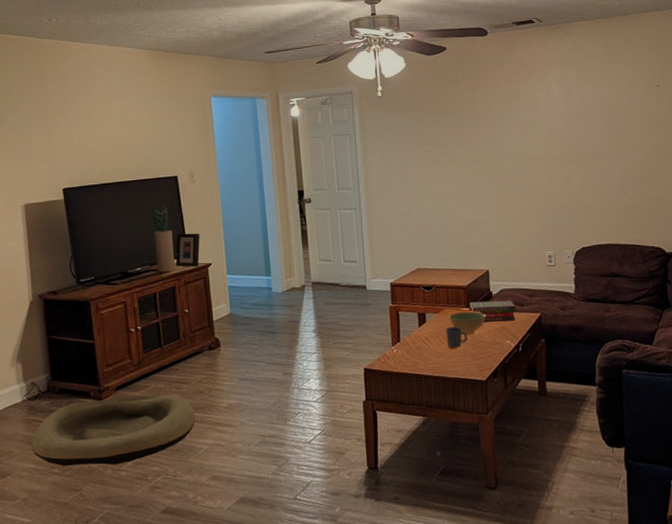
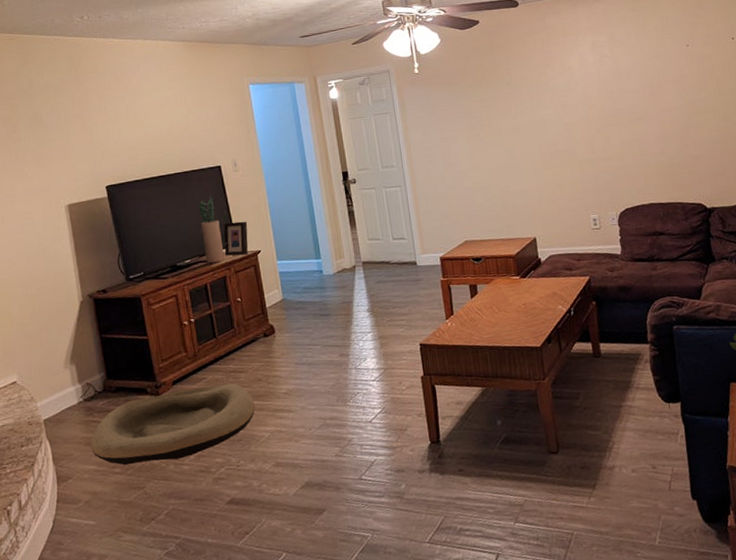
mug: present [446,327,467,348] -> none [497,295,520,318]
bowl: present [448,312,485,336] -> none [499,279,536,304]
books: present [469,300,516,322] -> none [519,265,566,289]

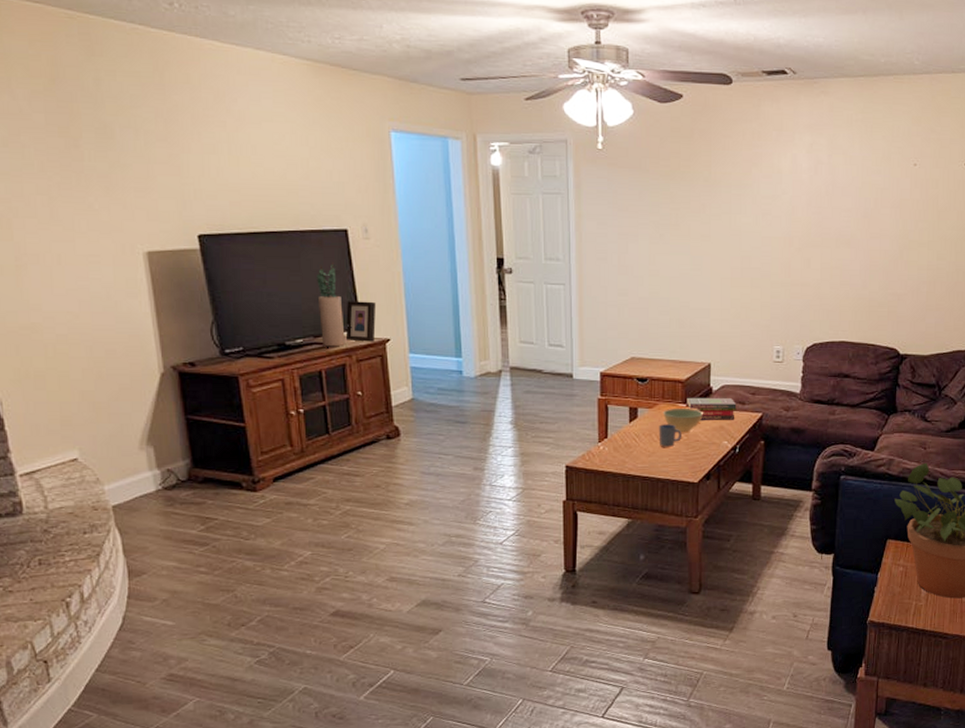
dog bed: present [91,383,255,466] -> none [170,487,370,565]
mug: none [497,295,520,318] -> present [659,424,681,447]
bowl: none [499,279,536,304] -> present [662,409,703,434]
books: none [519,265,566,289] -> present [687,397,737,421]

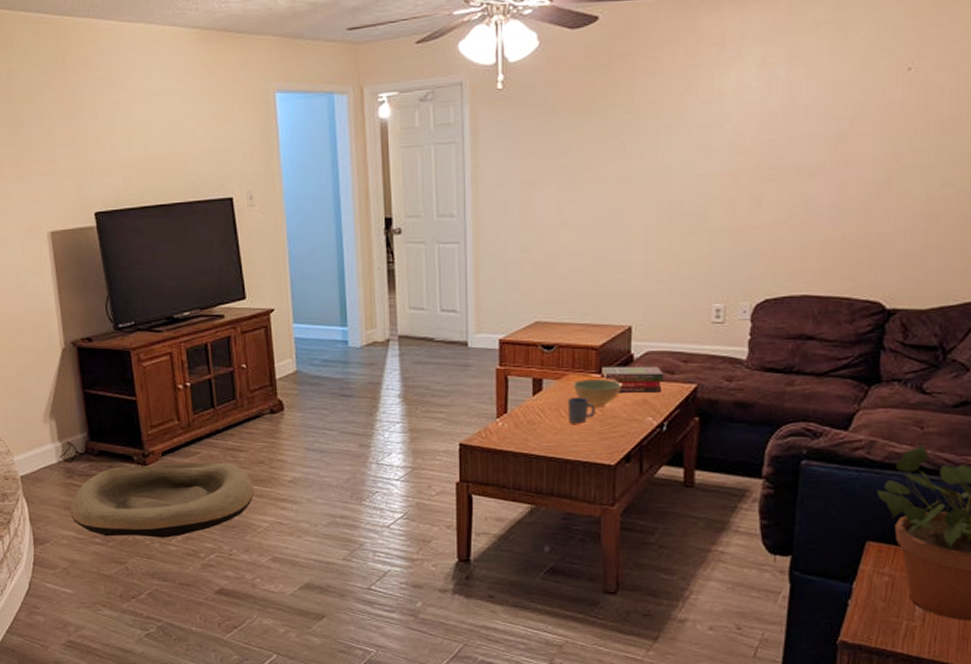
dog bed: none [170,487,370,565] -> present [70,462,254,538]
vase: present [317,262,345,347] -> none [203,232,230,319]
picture frame: present [345,301,377,342] -> none [230,270,261,313]

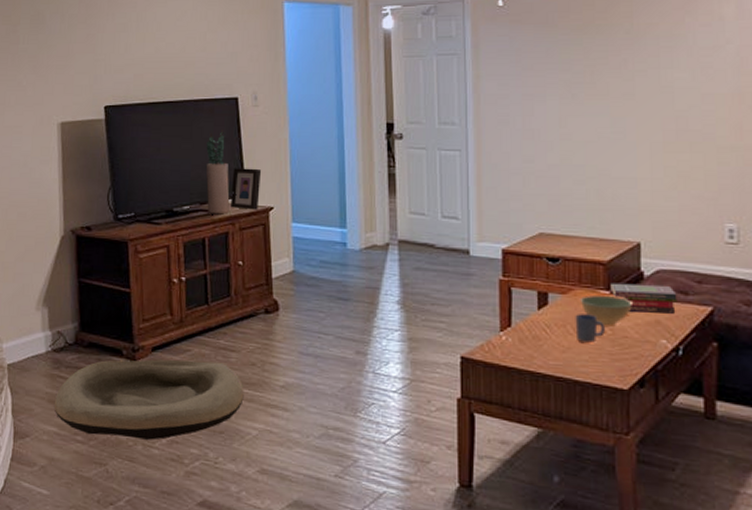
vase: none [203,232,230,319] -> present [205,129,230,215]
picture frame: none [230,270,261,313] -> present [230,168,262,210]

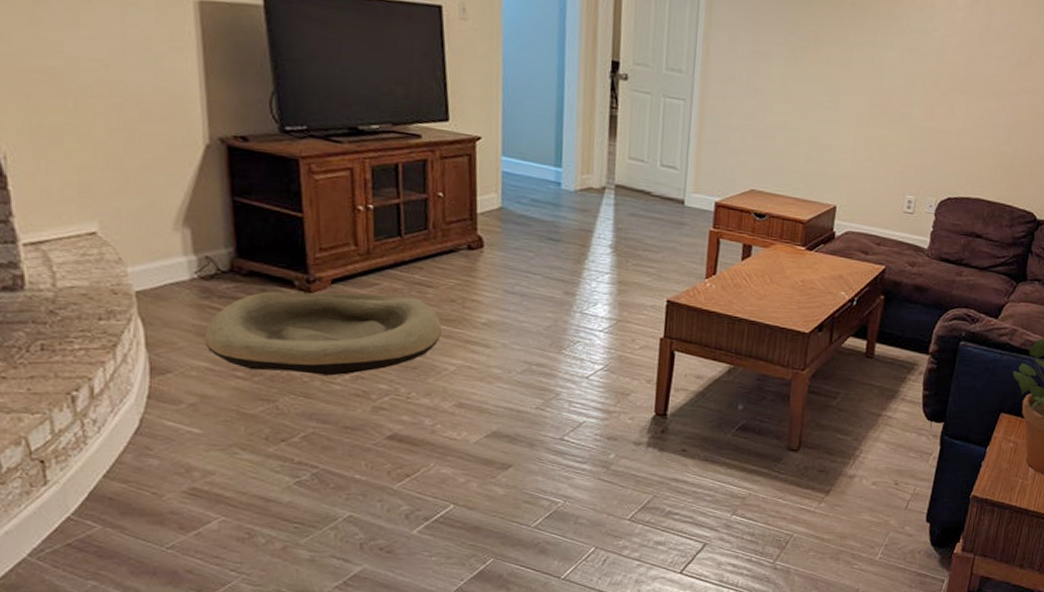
vase: present [205,129,230,215] -> none [400,41,430,140]
picture frame: present [230,168,262,210] -> none [429,88,469,138]
mug: present [575,314,605,343] -> none [771,266,797,292]
bowl: present [579,295,632,328] -> none [779,250,822,280]
books: present [610,283,677,315] -> none [806,240,860,271]

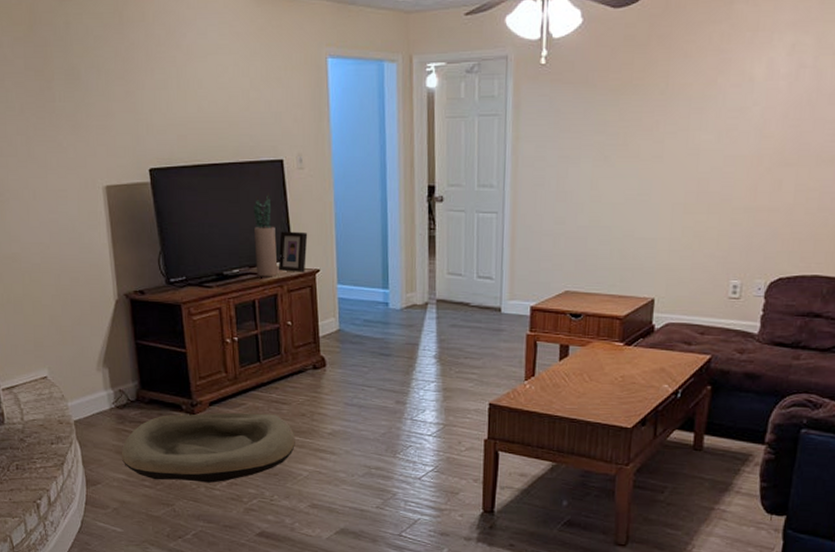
vase: none [400,41,430,140] -> present [253,193,278,277]
picture frame: none [429,88,469,138] -> present [278,231,308,272]

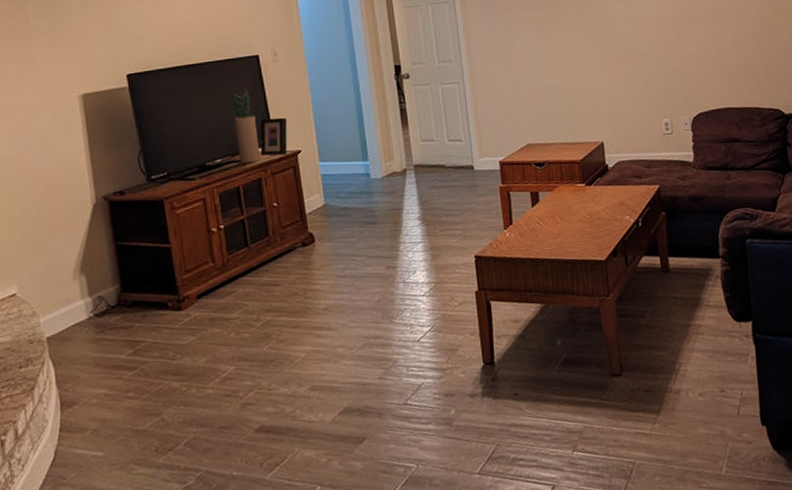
dog bed: present [121,412,295,483] -> none [101,297,290,389]

